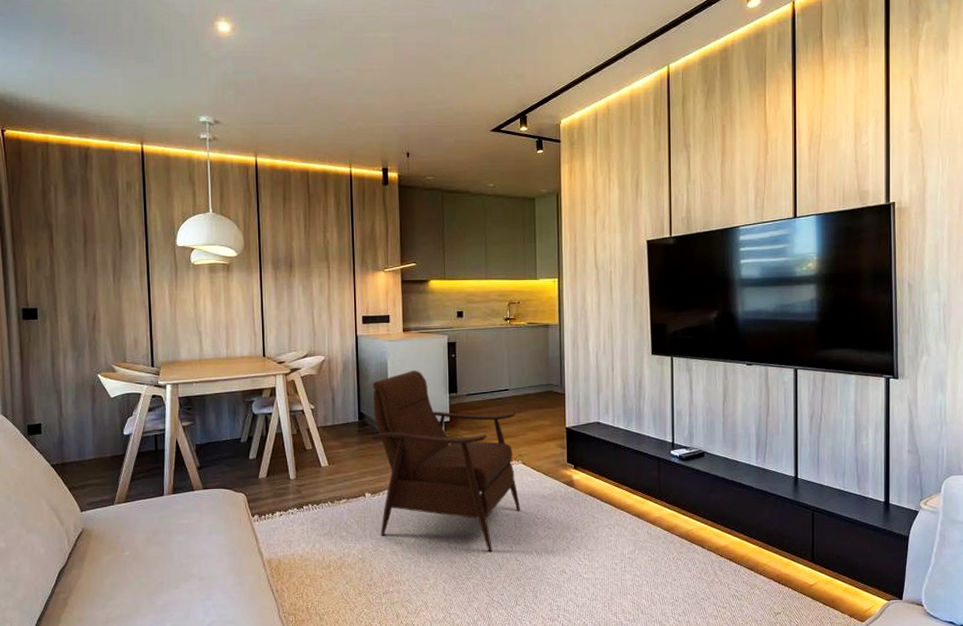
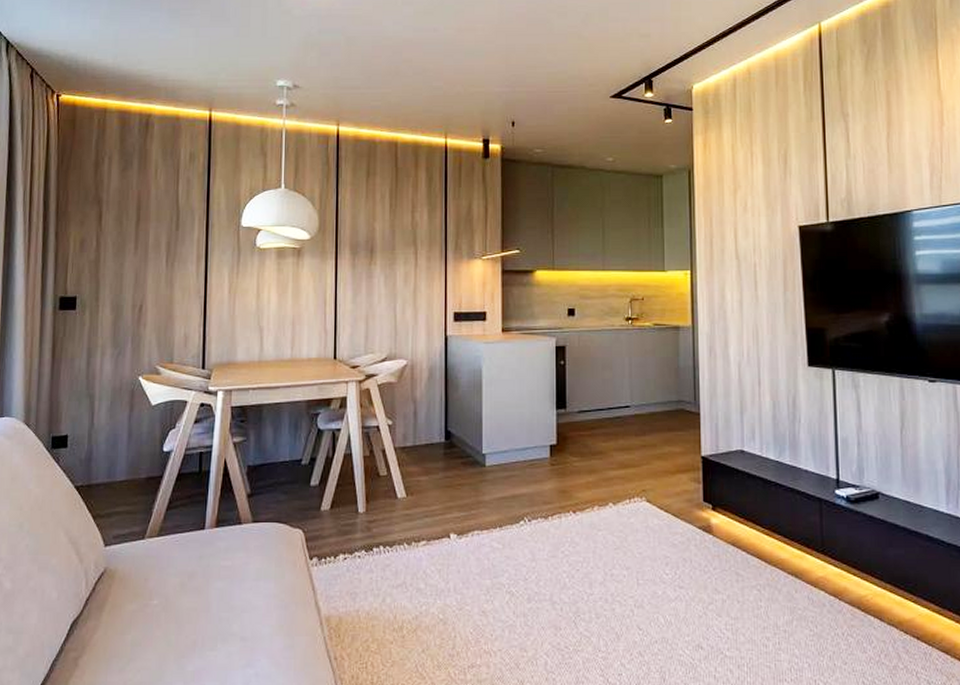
armchair: present [372,370,521,552] -> none [463,379,645,617]

